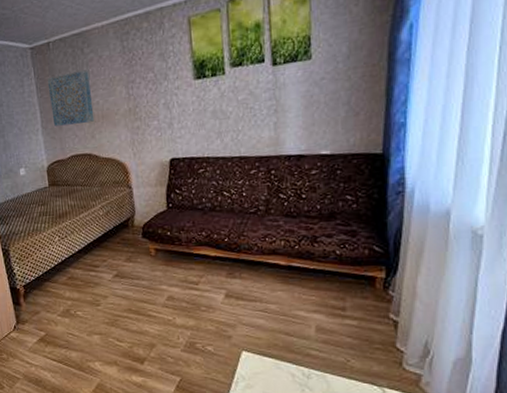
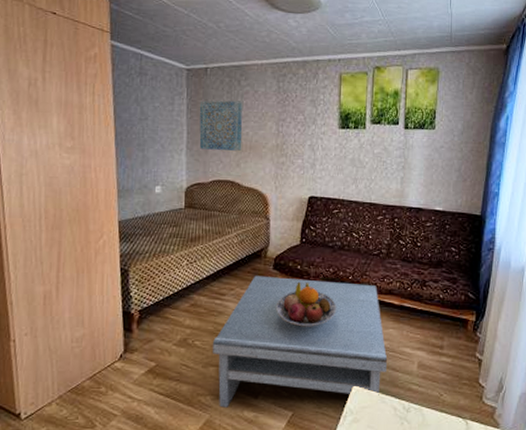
coffee table: none [93,245,279,373] -> present [212,275,388,408]
fruit bowl: none [150,248,214,293] -> present [276,281,336,326]

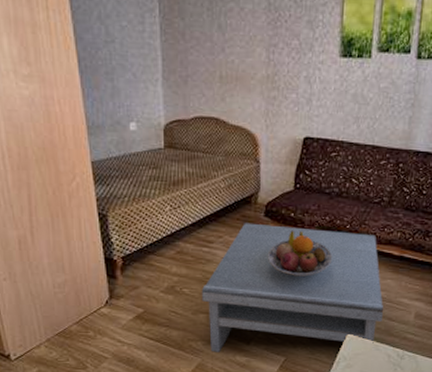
wall art: present [199,100,243,151] -> none [175,19,227,82]

